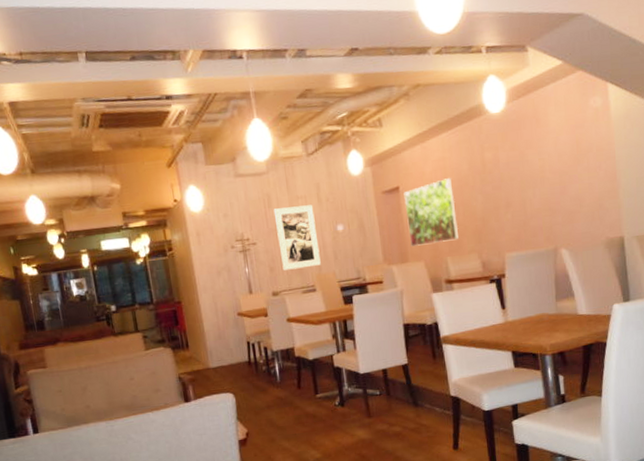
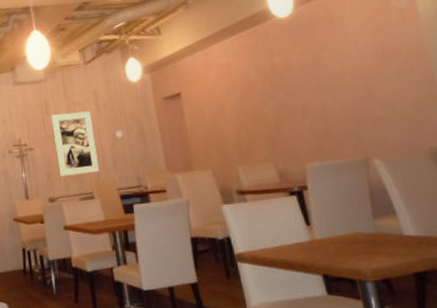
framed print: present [403,177,459,247] -> none [186,82,249,155]

